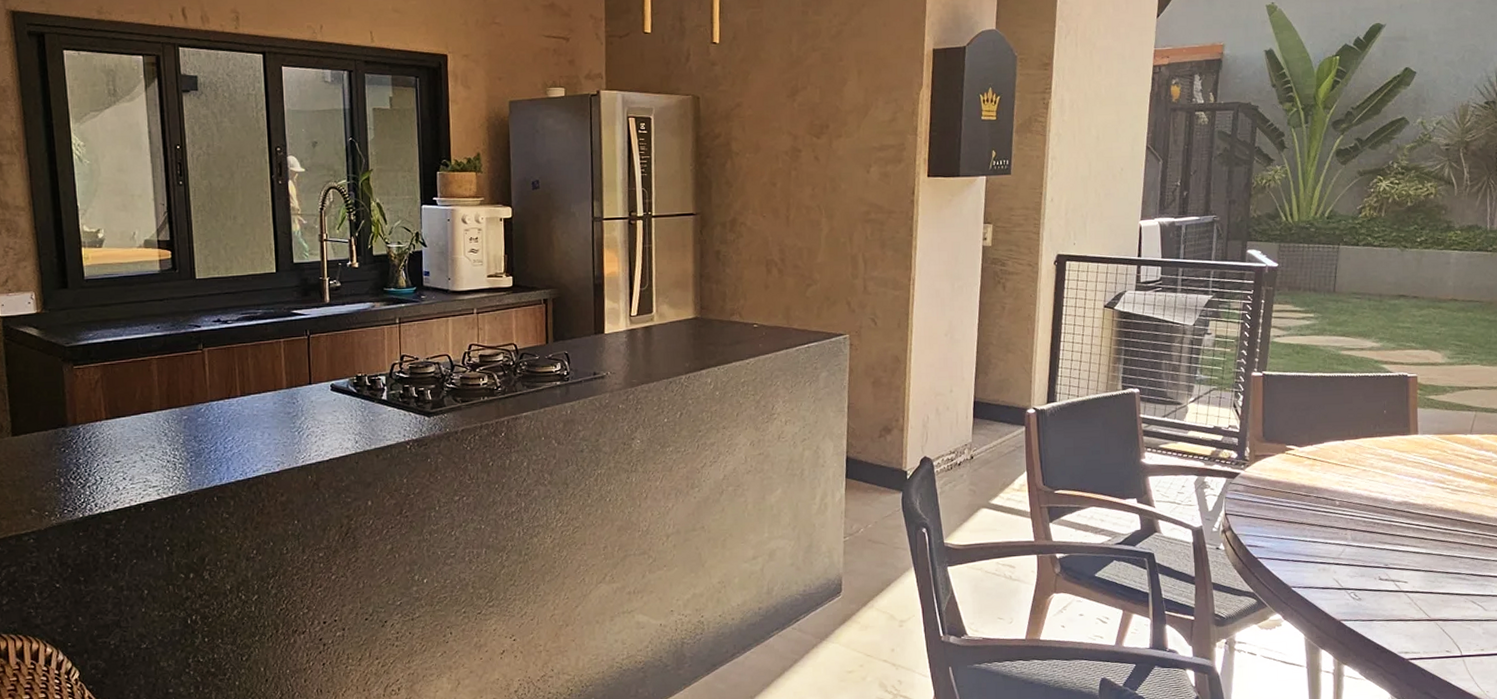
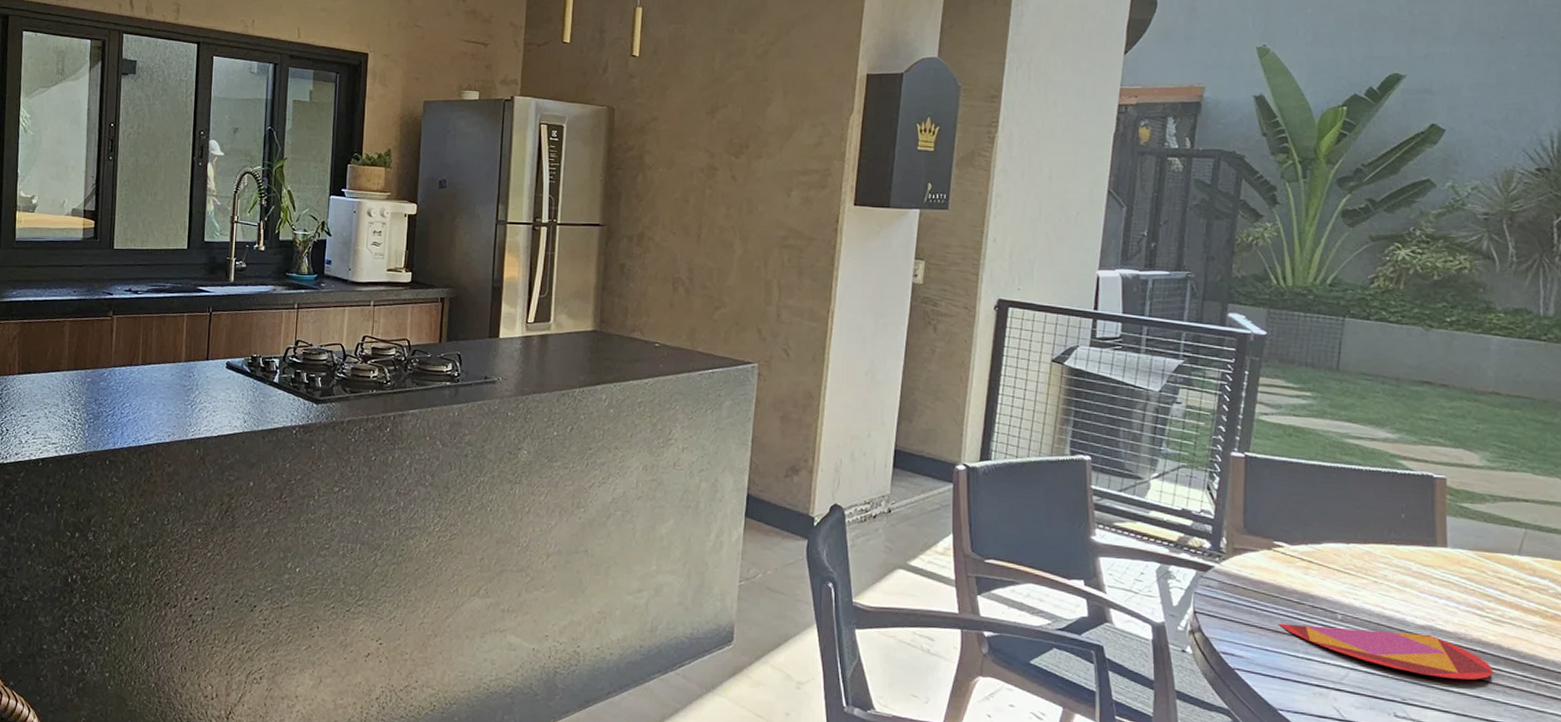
plate: none [1291,508,1452,543] -> present [1278,623,1494,680]

